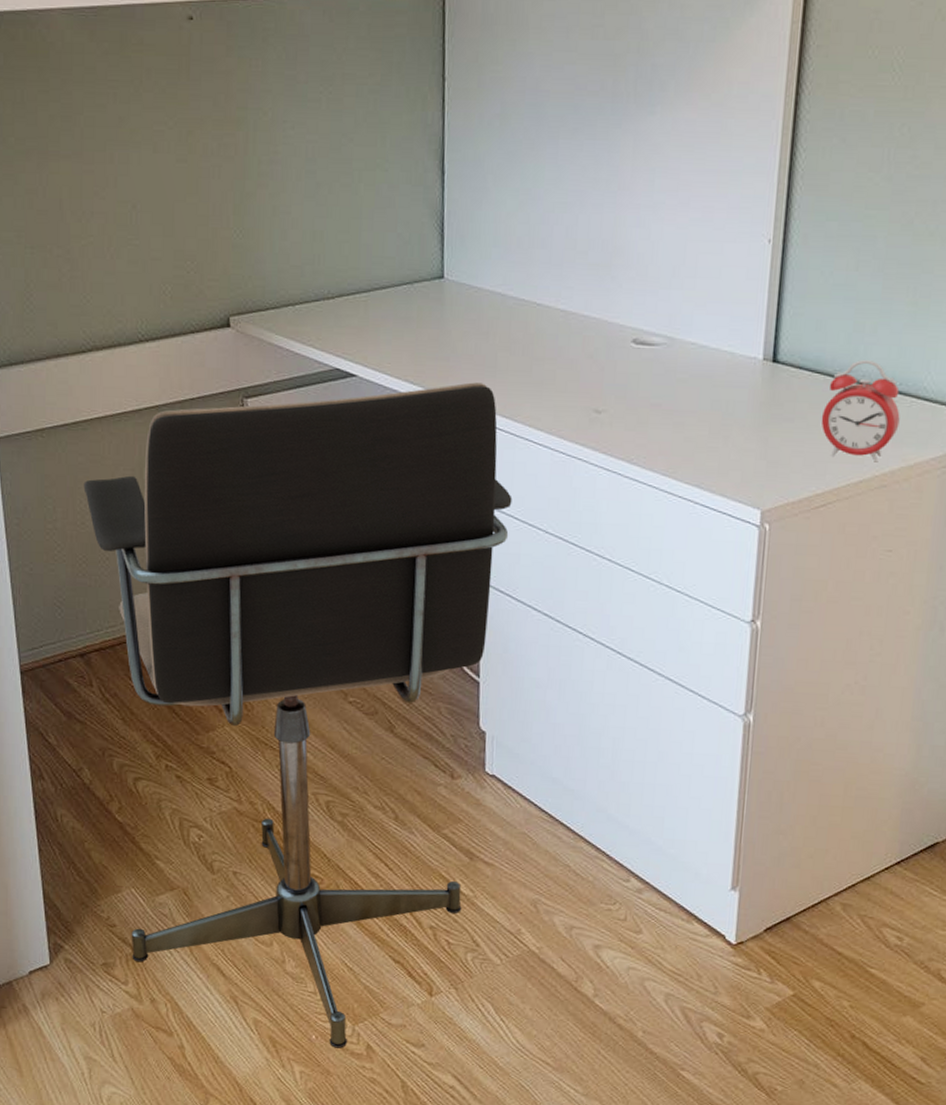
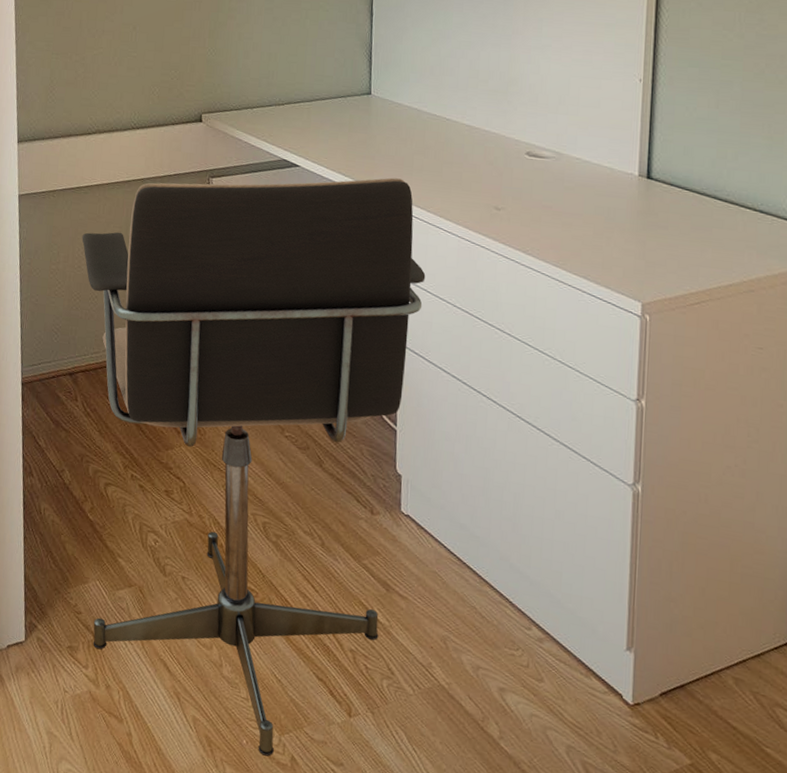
alarm clock: present [821,360,900,462] -> none [692,182,763,270]

